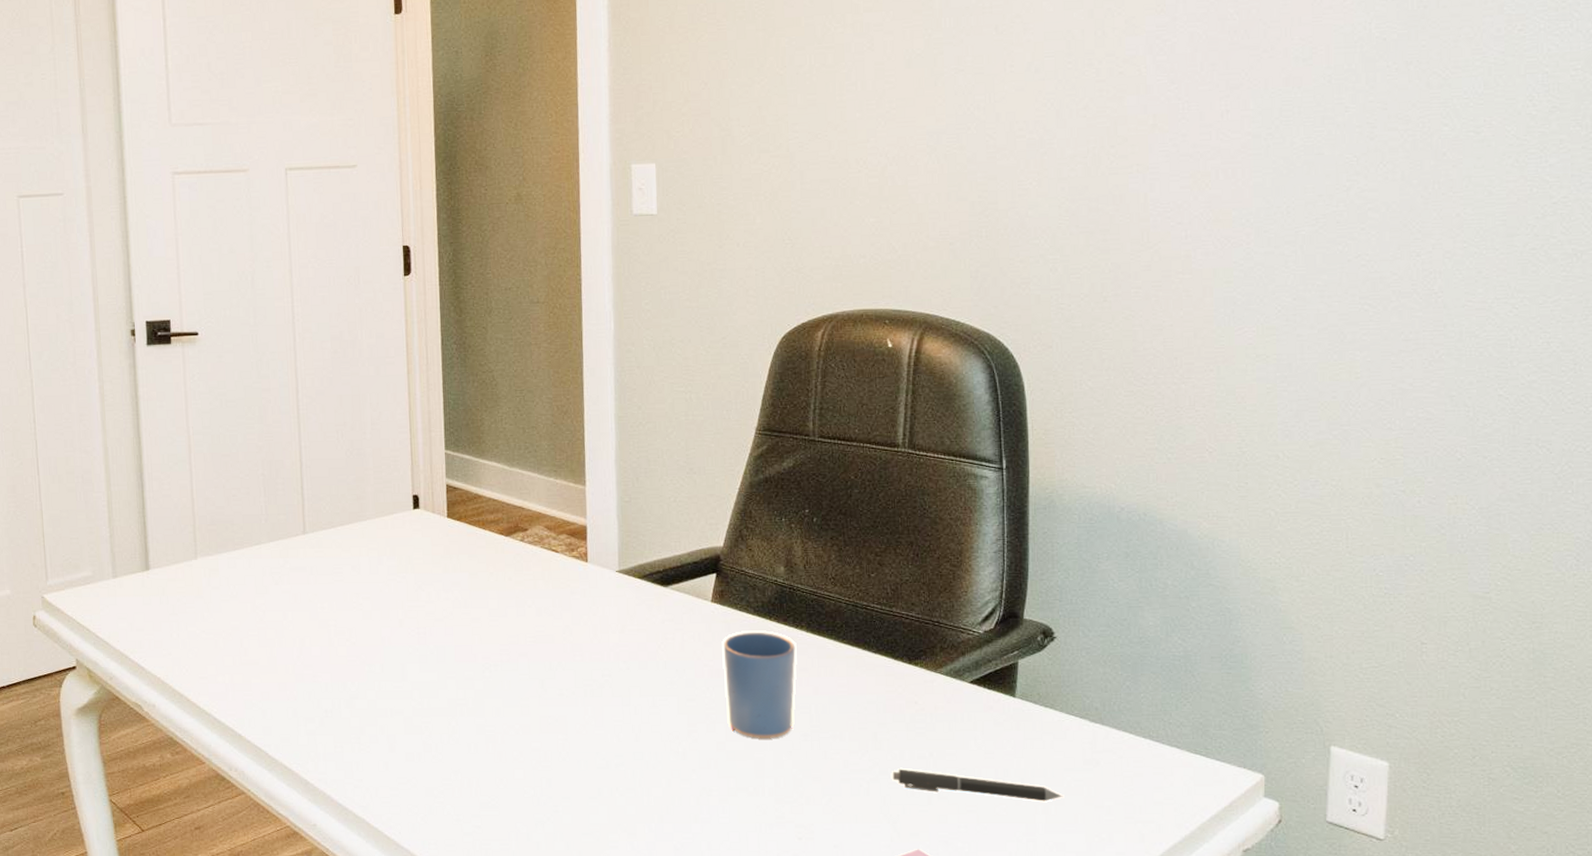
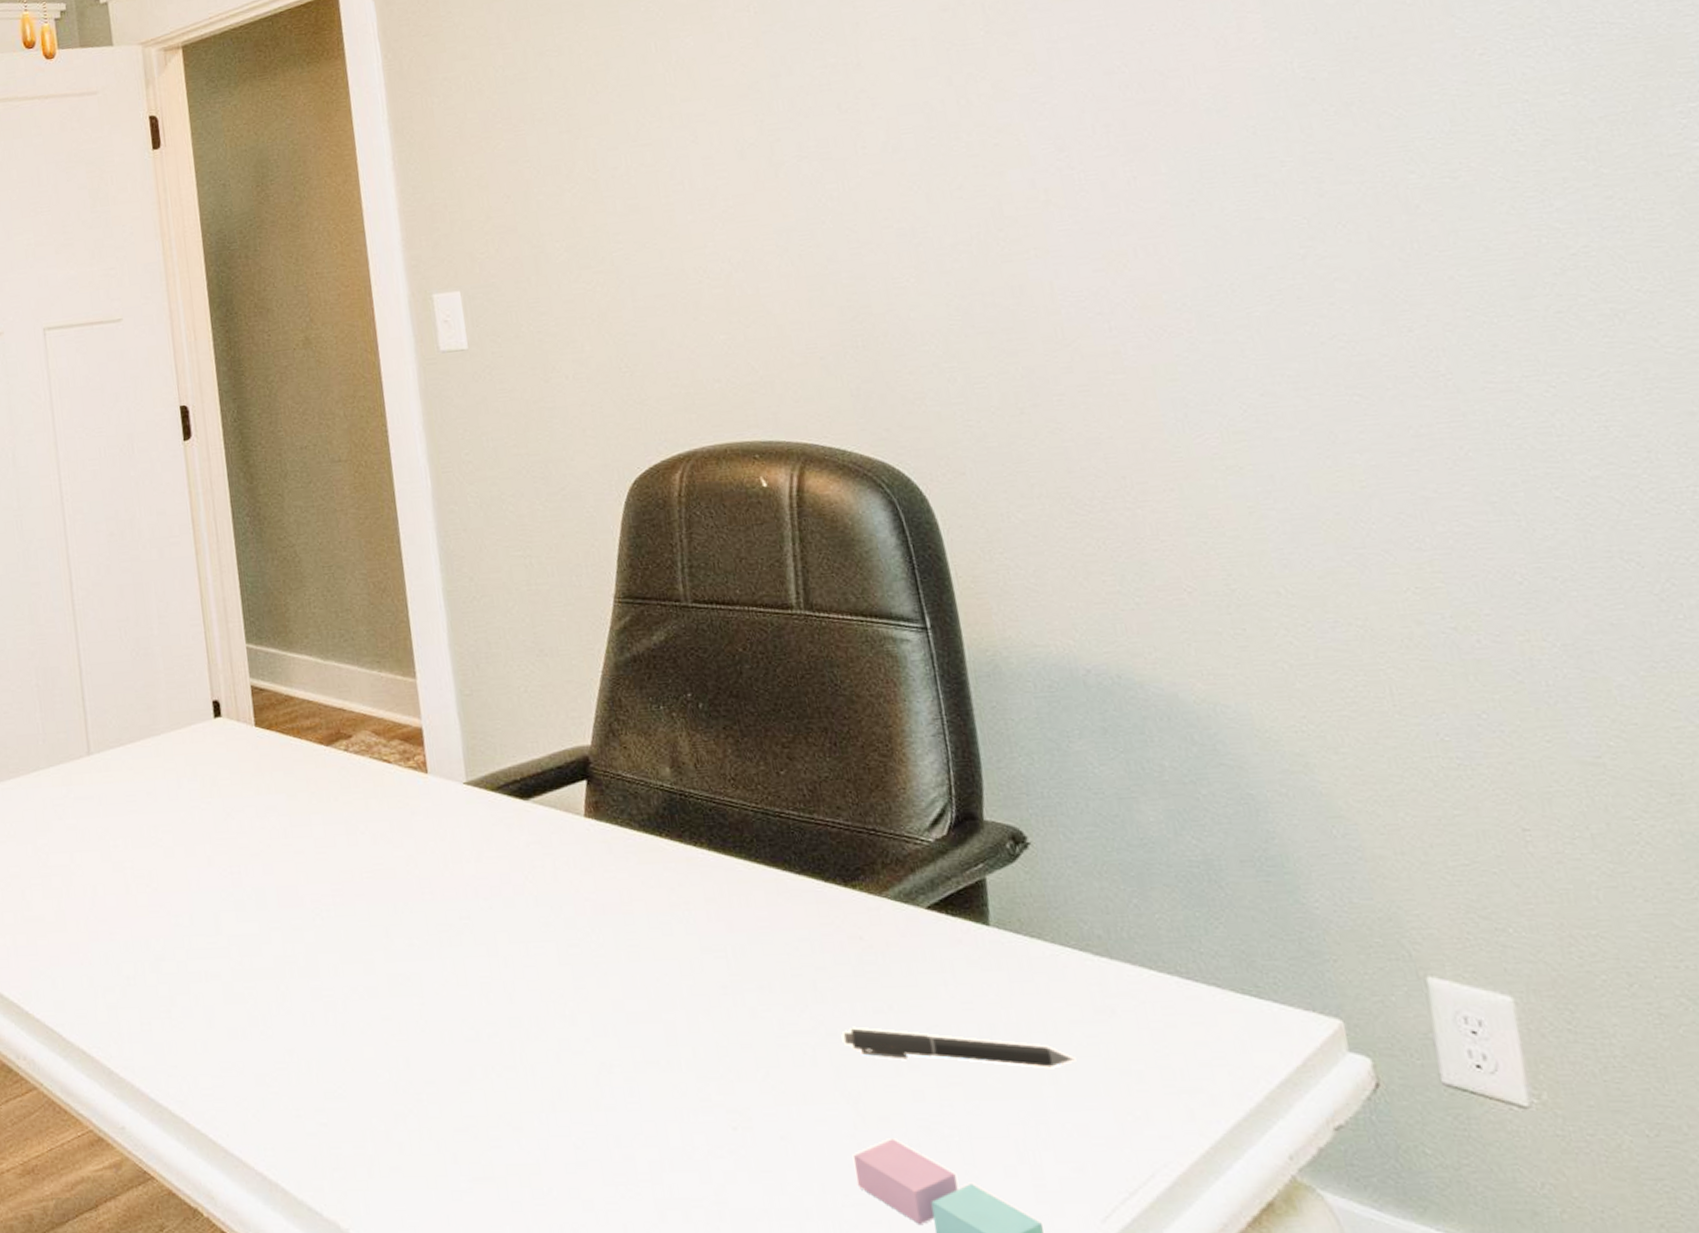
mug: present [723,632,796,739] -> none [605,852,706,994]

